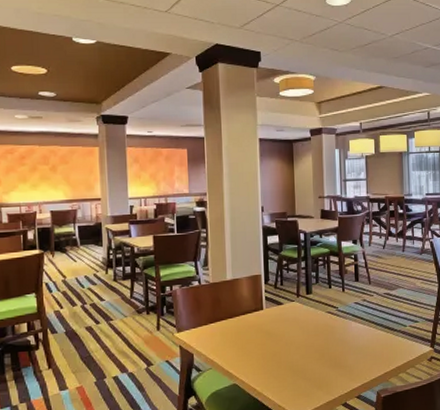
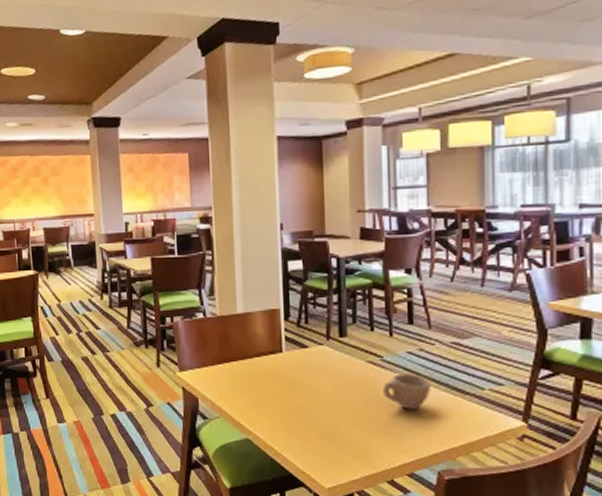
cup: none [338,319,371,347] -> present [383,374,431,410]

